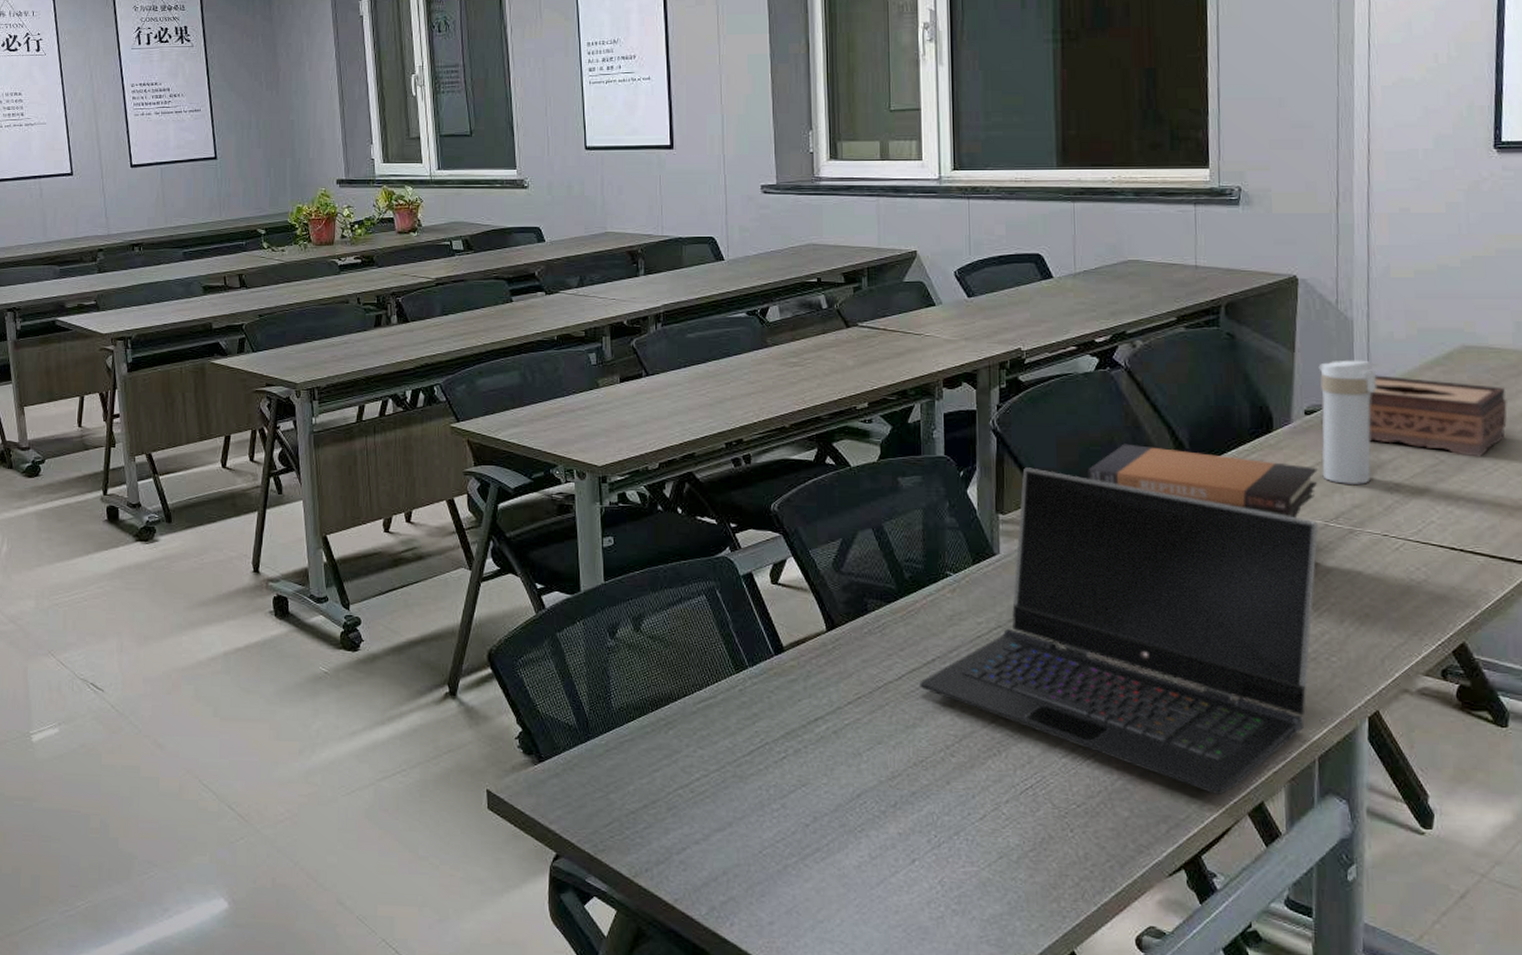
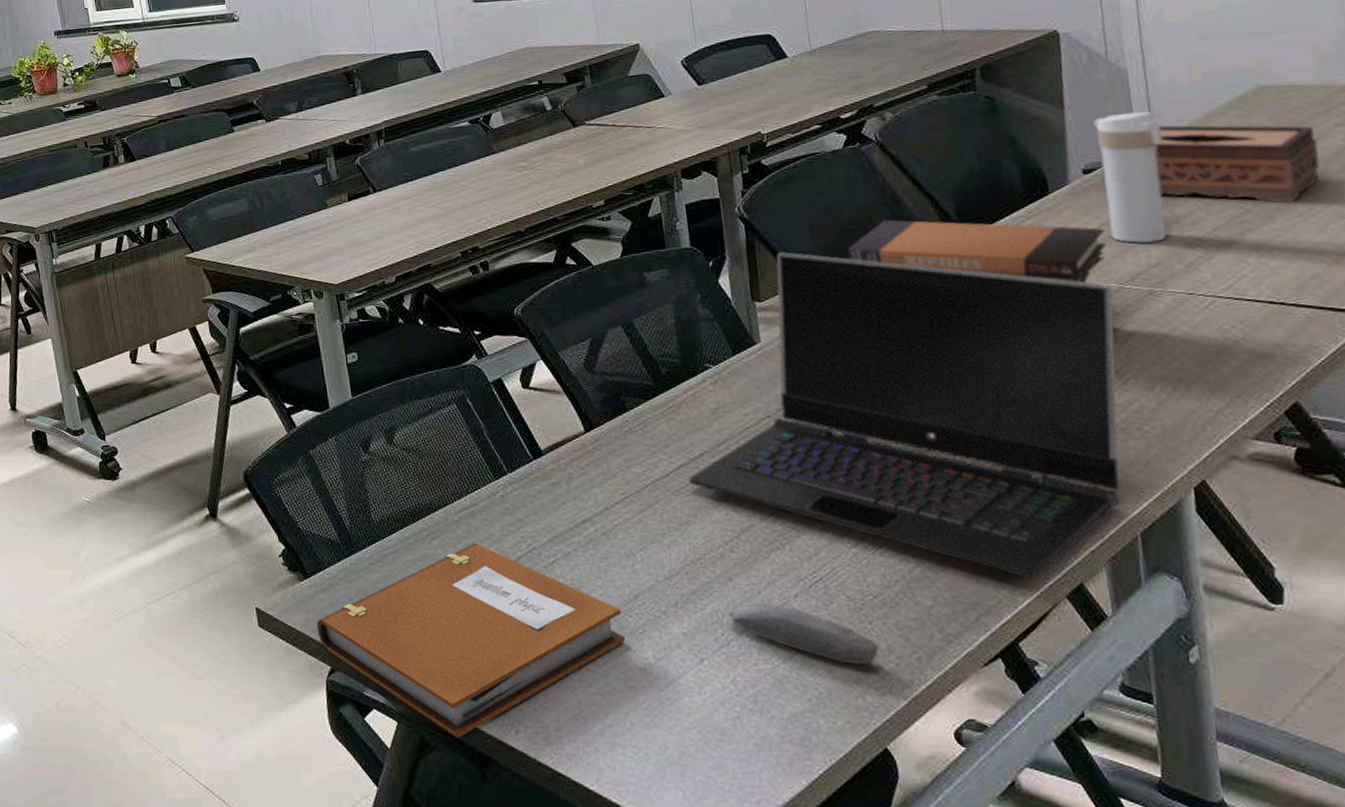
notebook: none [546,735,844,929] -> present [316,543,626,738]
computer mouse: none [942,808,1076,870] -> present [727,604,879,664]

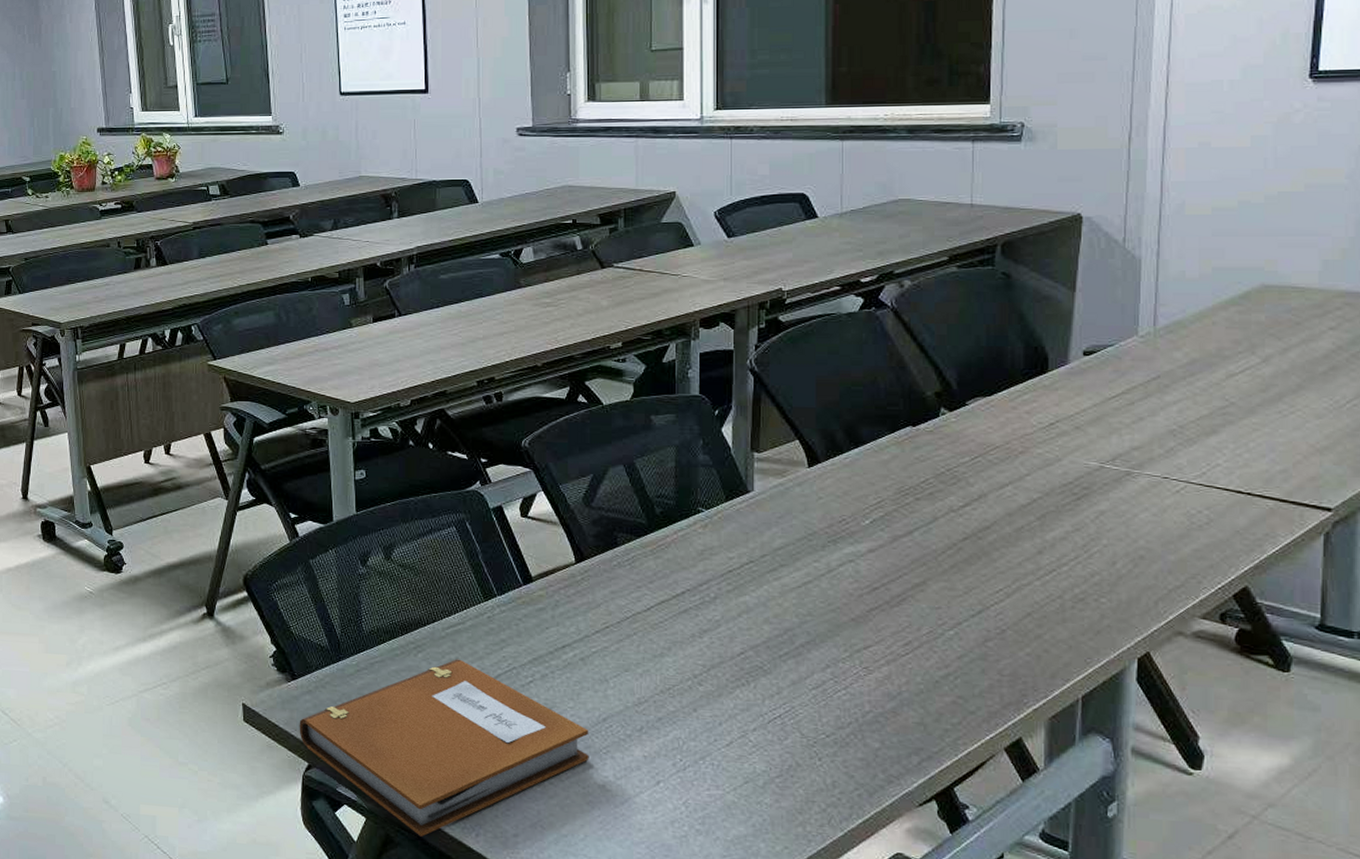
laptop computer: present [689,252,1120,578] -> none [668,407,1093,729]
computer mouse: present [727,604,879,664] -> none [688,734,824,797]
book stack: present [847,219,1106,284] -> none [848,384,1095,460]
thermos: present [1093,111,1167,243] -> none [1099,299,1163,426]
tissue box: present [1100,124,1320,203] -> none [1101,315,1309,400]

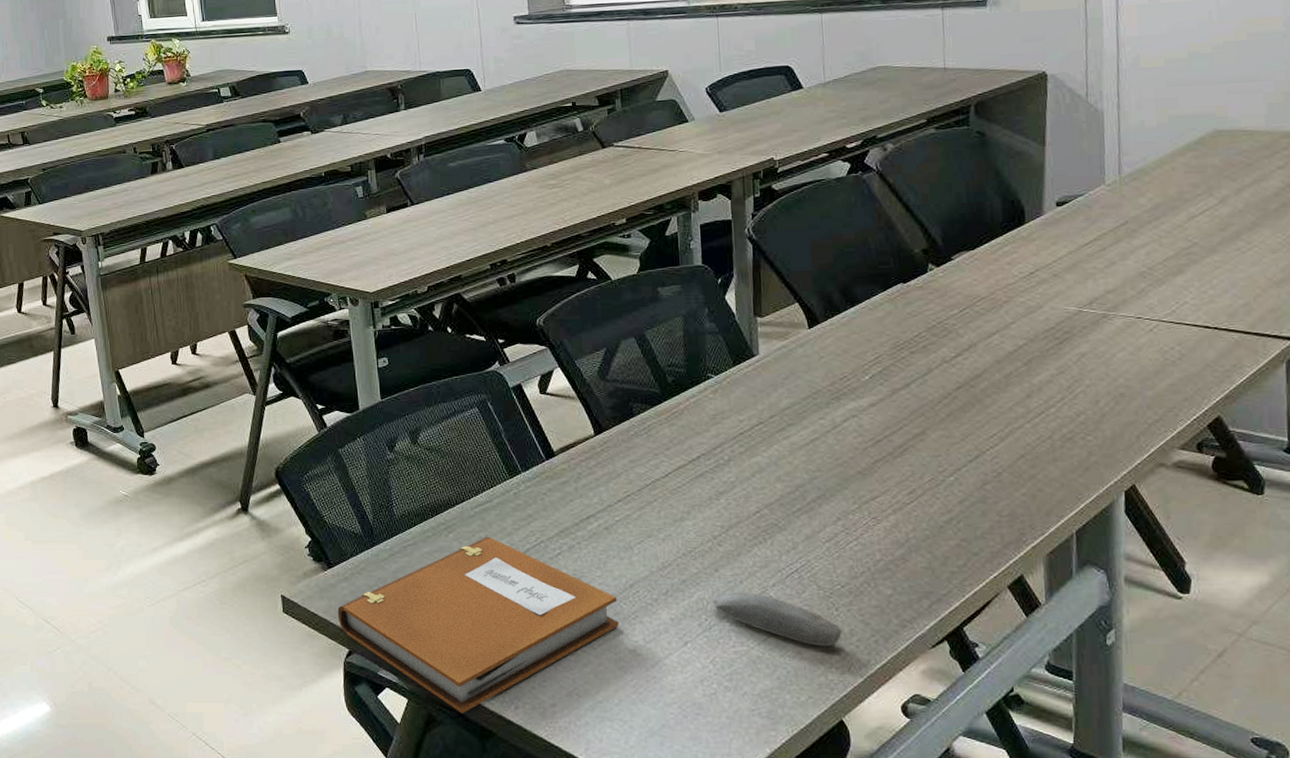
computer mouse: none [688,734,824,797] -> present [712,593,842,646]

